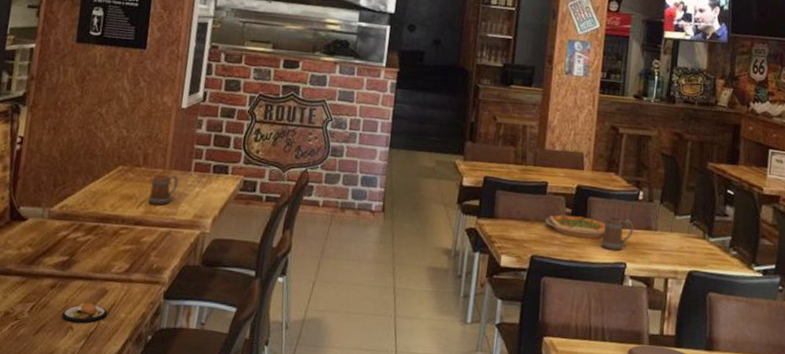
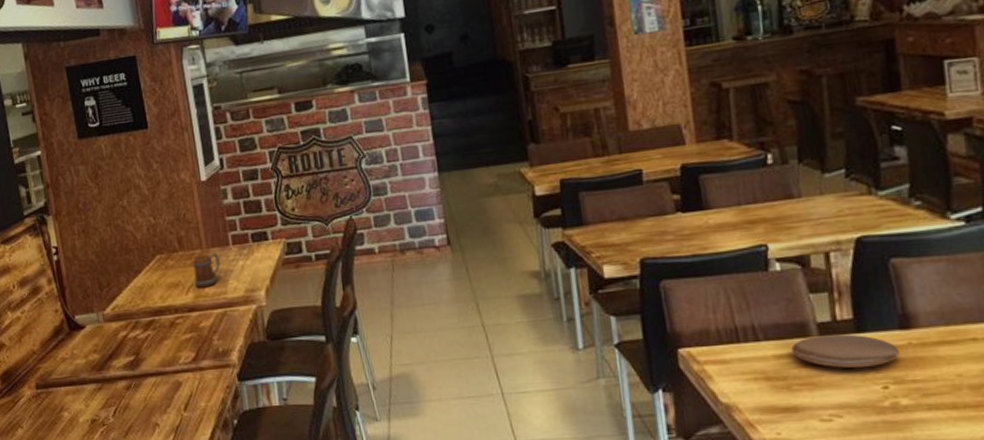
burger: present [62,302,107,323] -> none [144,397,187,419]
pizza: present [545,214,606,239] -> none [648,200,731,227]
beer mug: present [601,216,634,251] -> none [727,191,770,234]

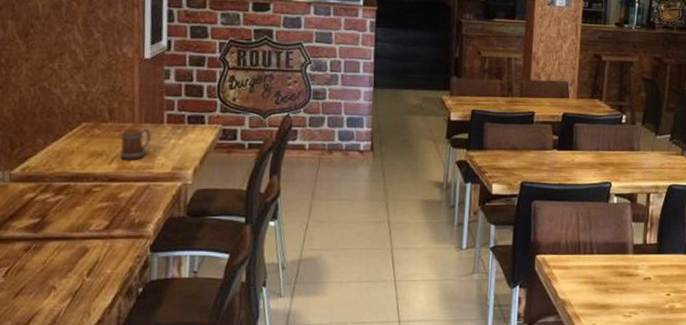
plate: present [791,334,900,369] -> none [613,253,682,280]

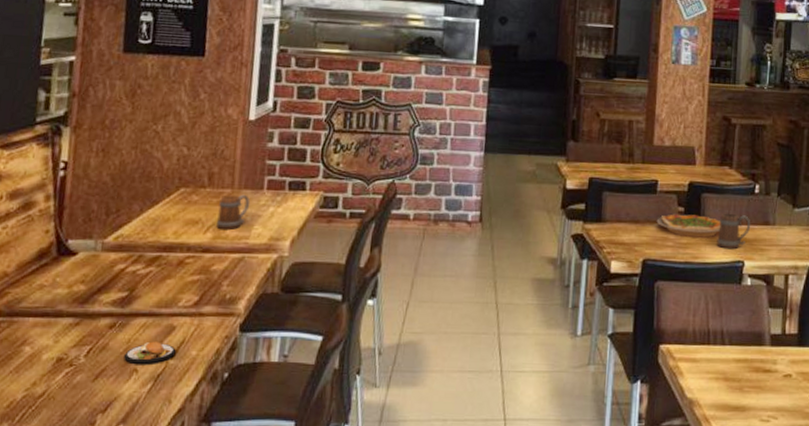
burger: none [41,262,91,282] -> present [124,341,176,364]
pizza: none [533,142,592,162] -> present [656,214,721,238]
beer mug: none [587,140,618,172] -> present [717,213,751,250]

